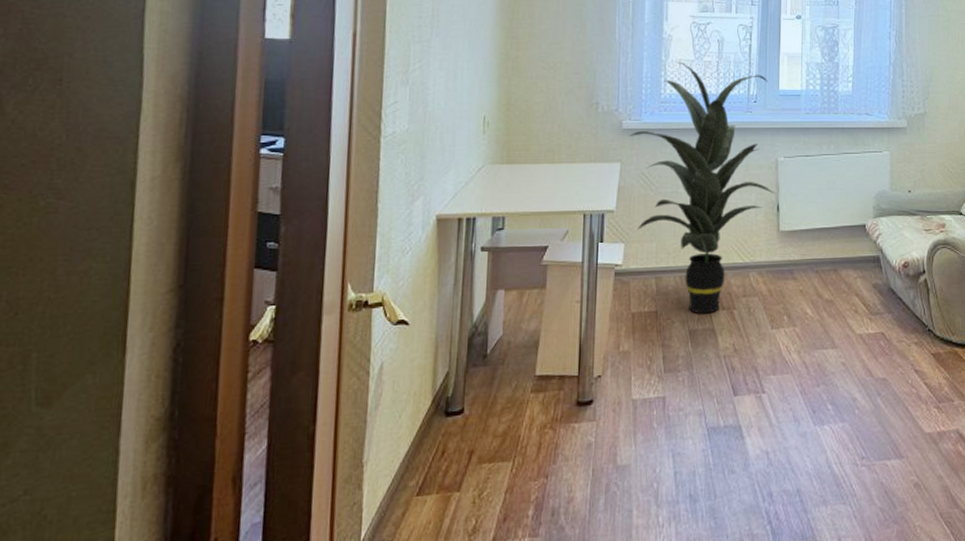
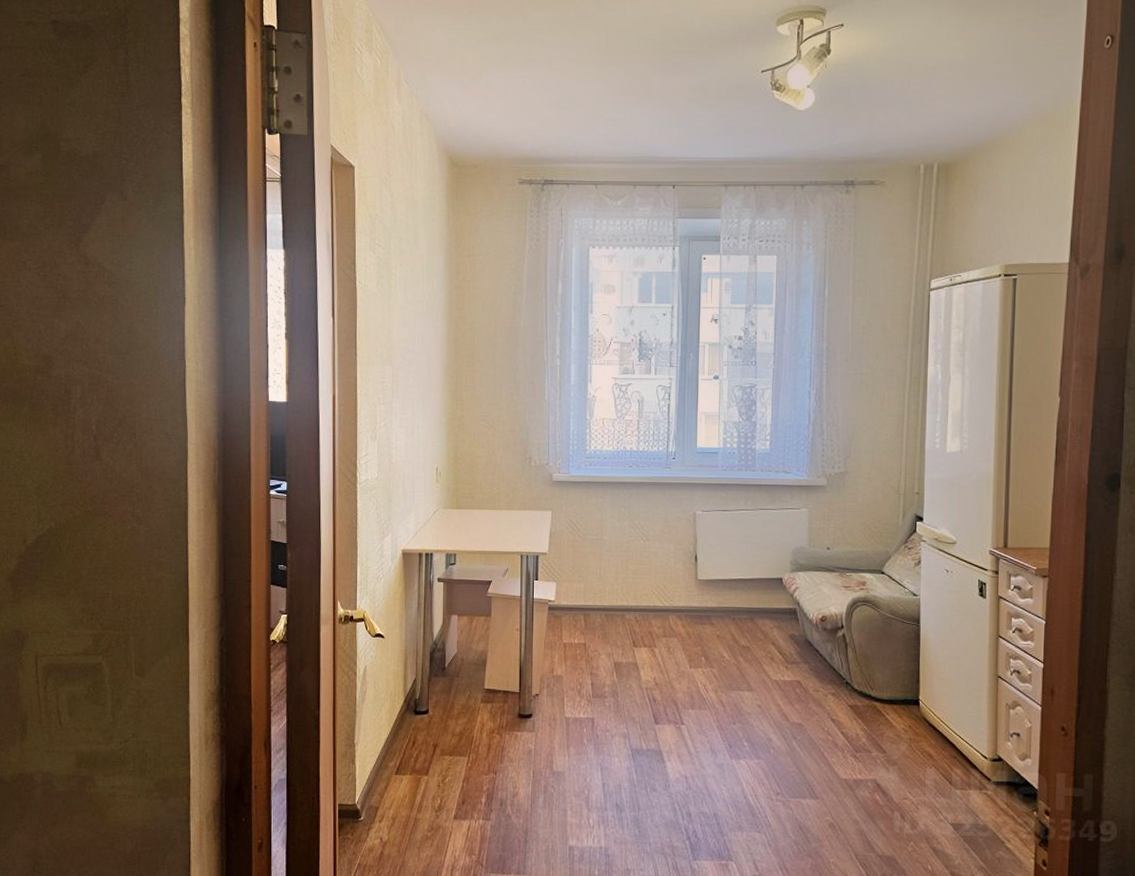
indoor plant: present [628,62,774,314] -> none [558,421,692,650]

